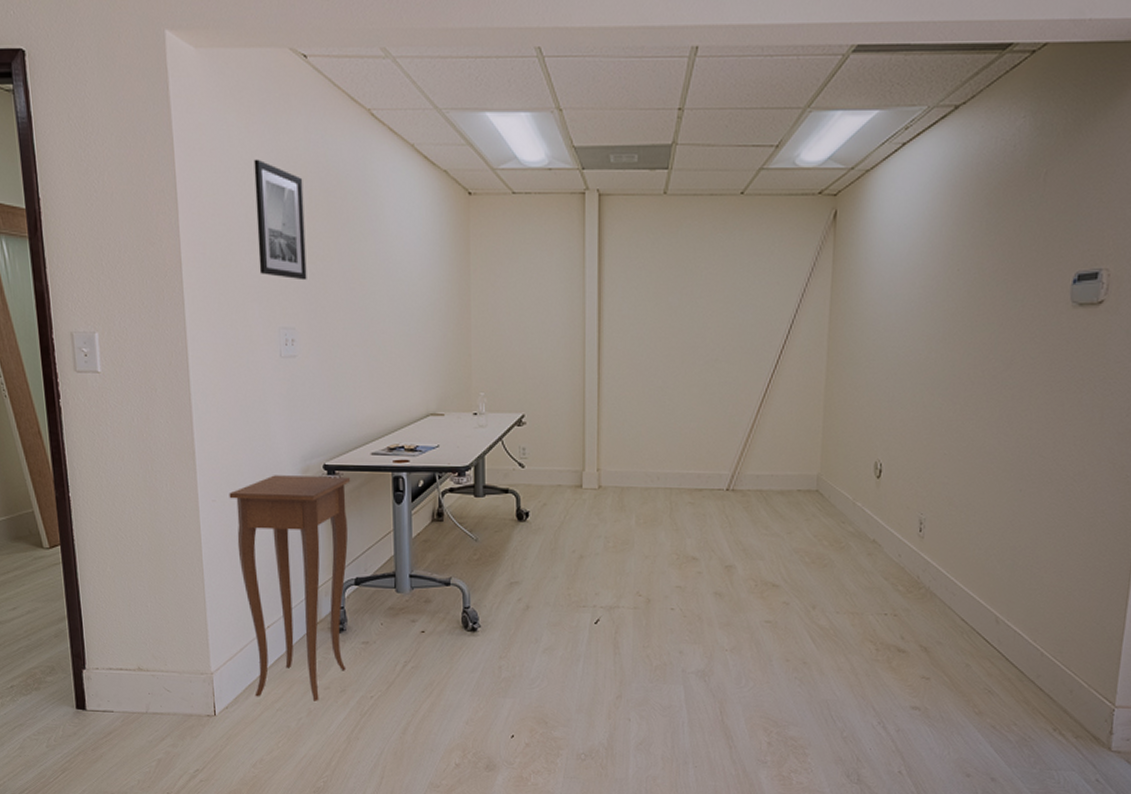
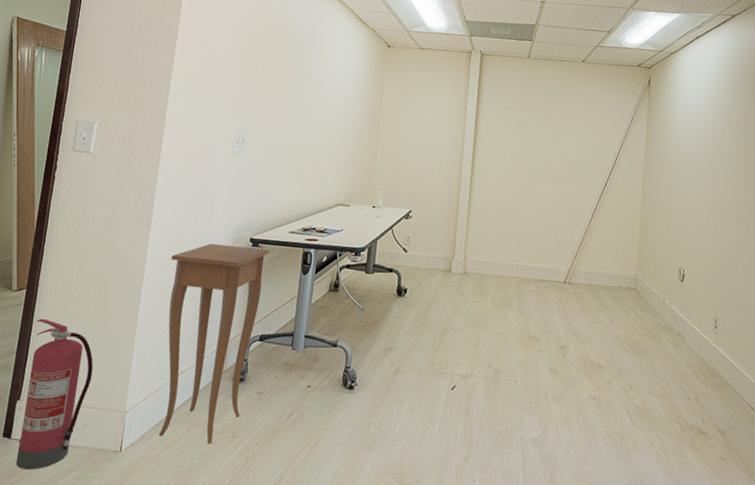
fire extinguisher: none [81,577,164,741] -> present [16,318,94,470]
wall art: present [254,159,307,281] -> none [227,10,271,97]

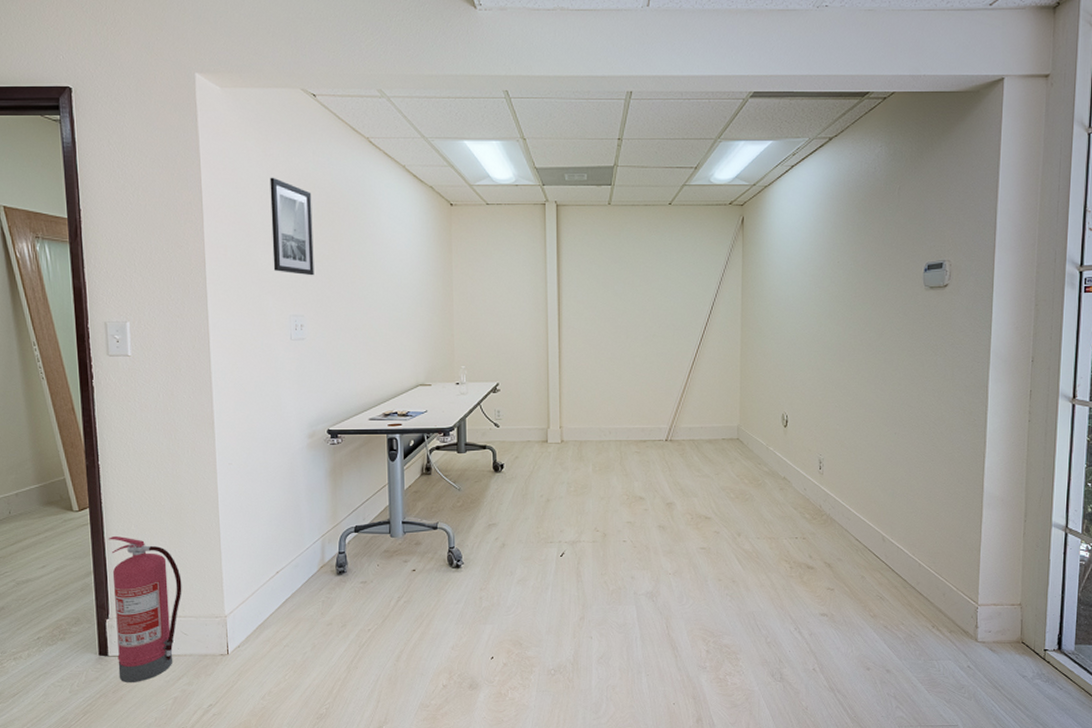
side table: present [159,243,269,444] -> none [244,440,350,636]
wall art: none [227,10,271,97] -> present [270,177,315,276]

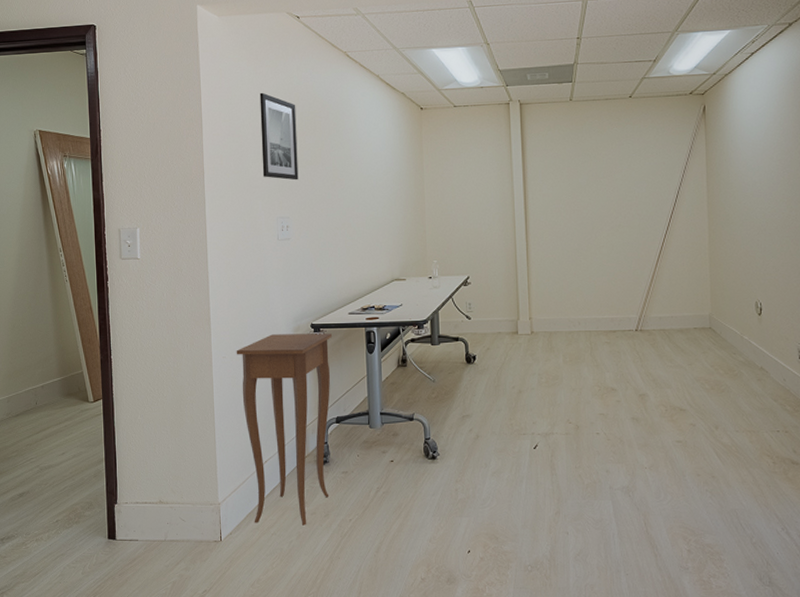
fire extinguisher: present [108,535,182,682] -> none [117,425,181,566]
side table: none [244,440,350,636] -> present [236,333,332,526]

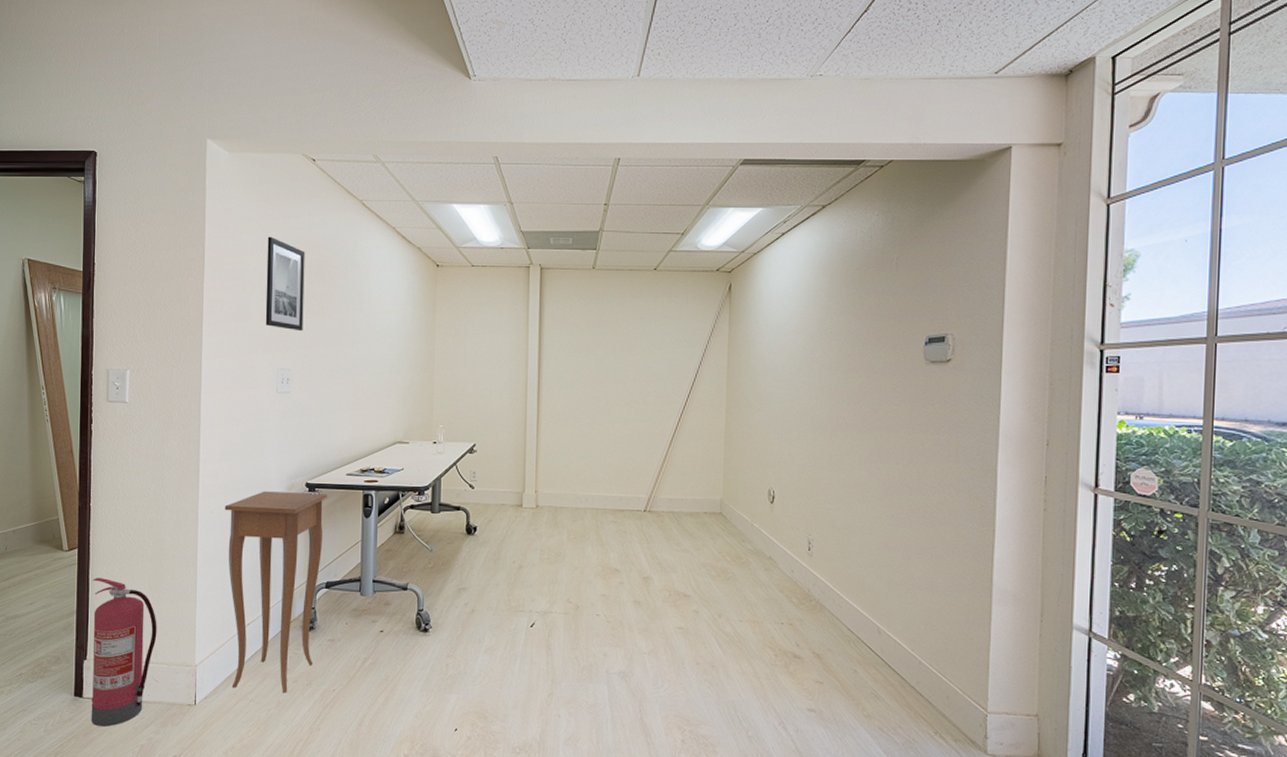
fire extinguisher: none [117,425,181,566] -> present [91,577,157,727]

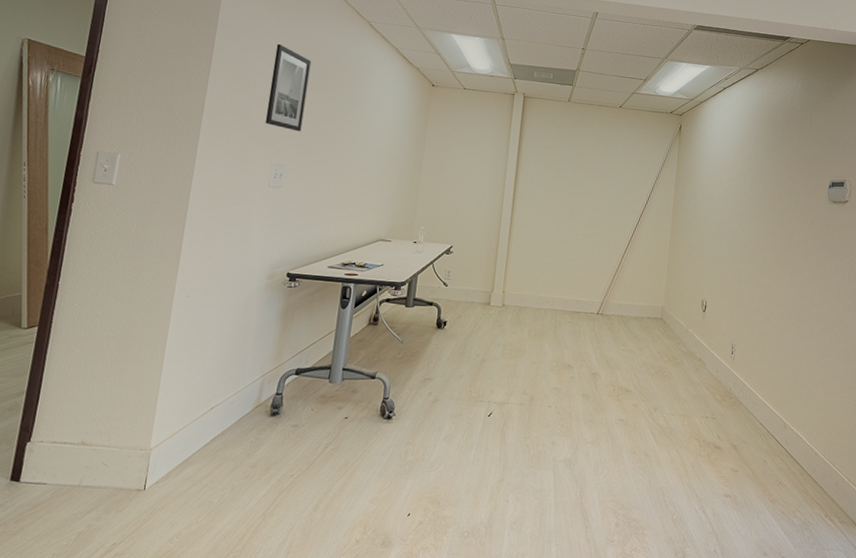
fire extinguisher: present [91,577,157,727] -> none [25,356,115,513]
side table: present [224,491,327,693] -> none [187,278,307,479]

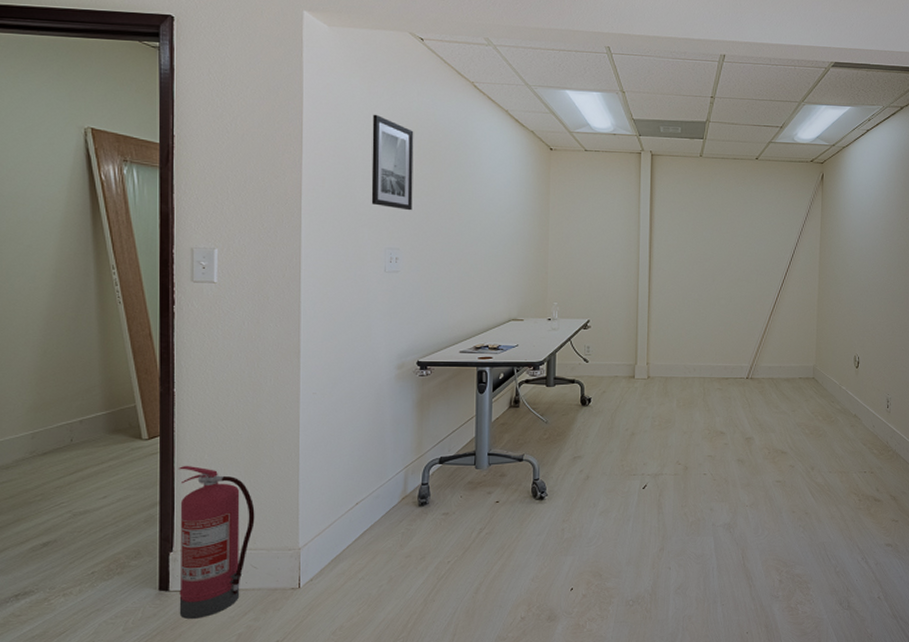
fire extinguisher: none [25,356,115,513] -> present [178,465,255,619]

